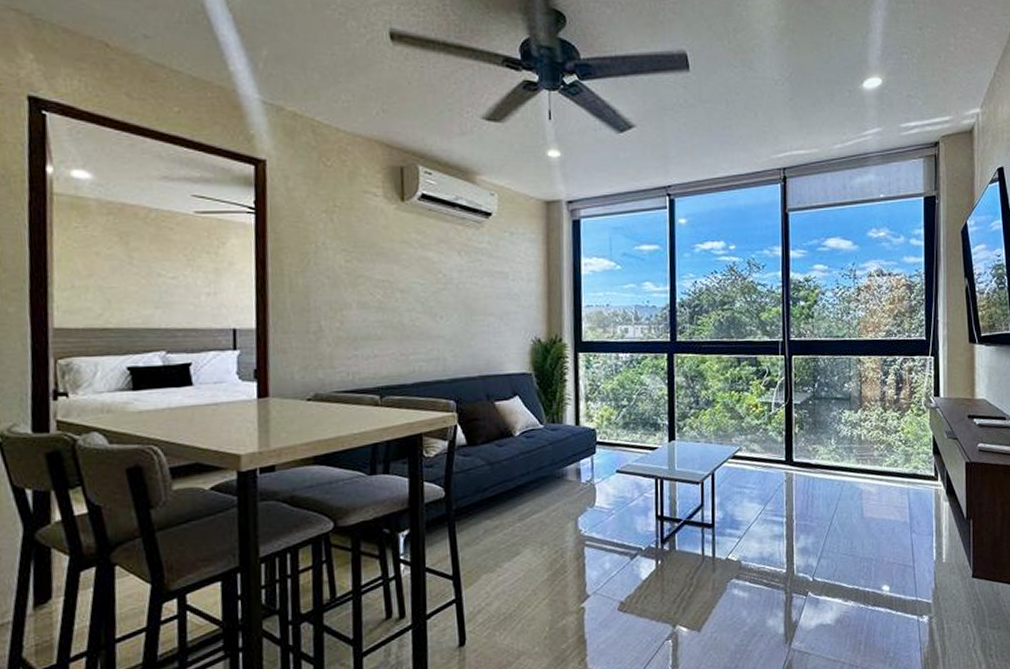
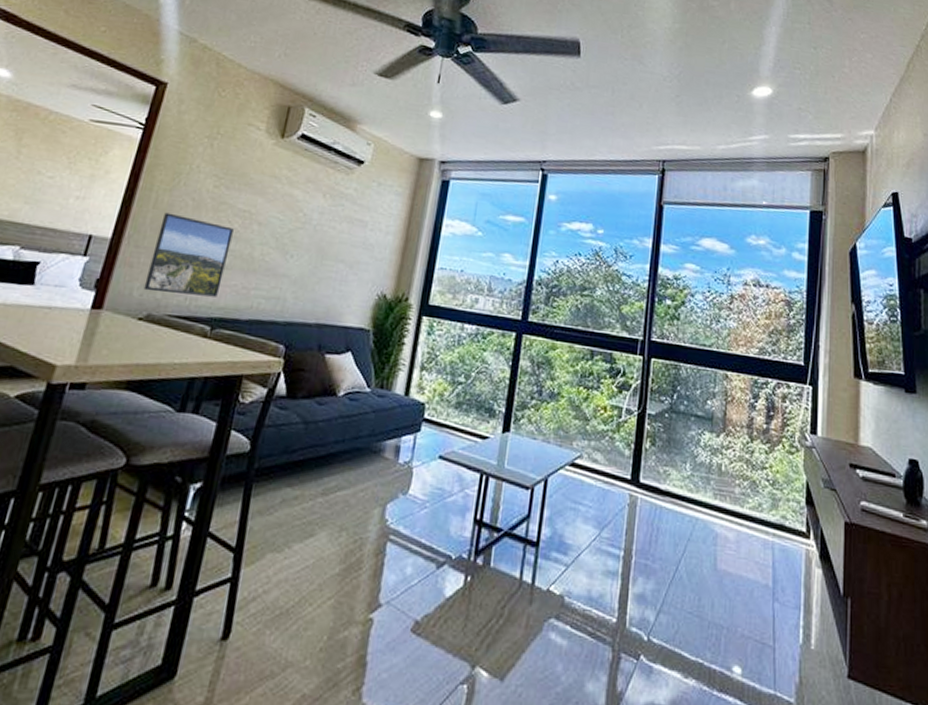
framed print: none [302,294,379,373] -> present [143,212,234,297]

